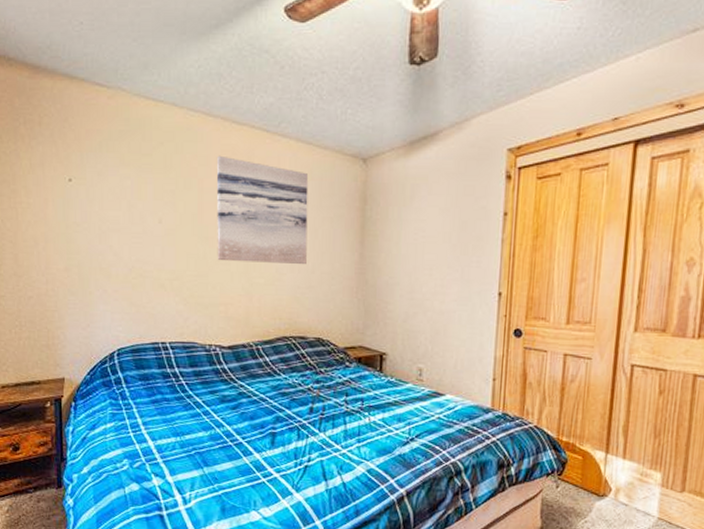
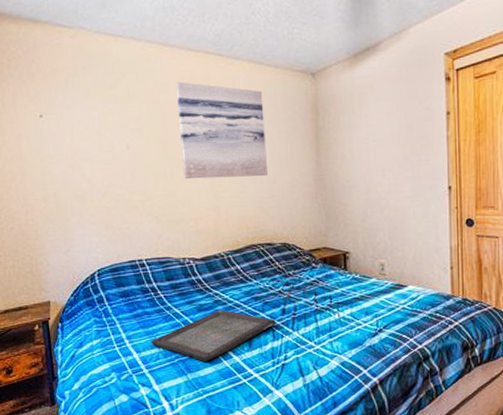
serving tray: none [168,402,302,456] -> present [151,310,276,361]

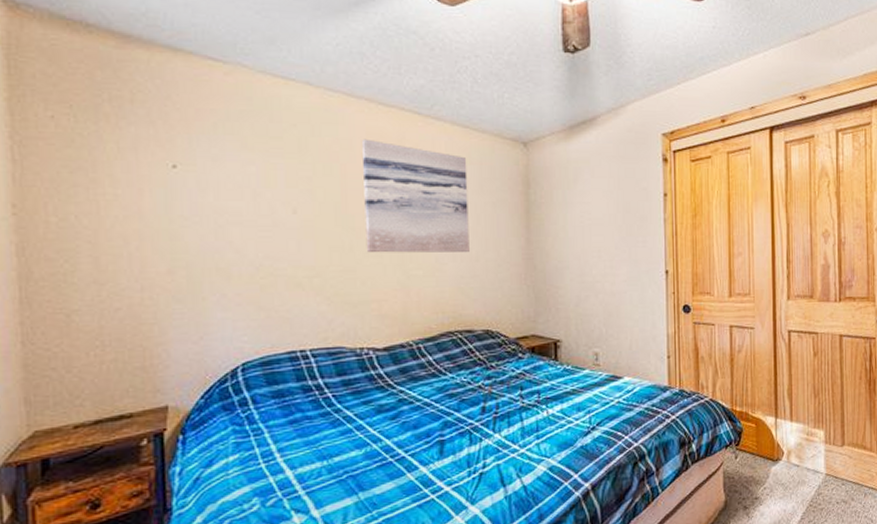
serving tray: present [151,310,276,361] -> none [311,410,474,476]

